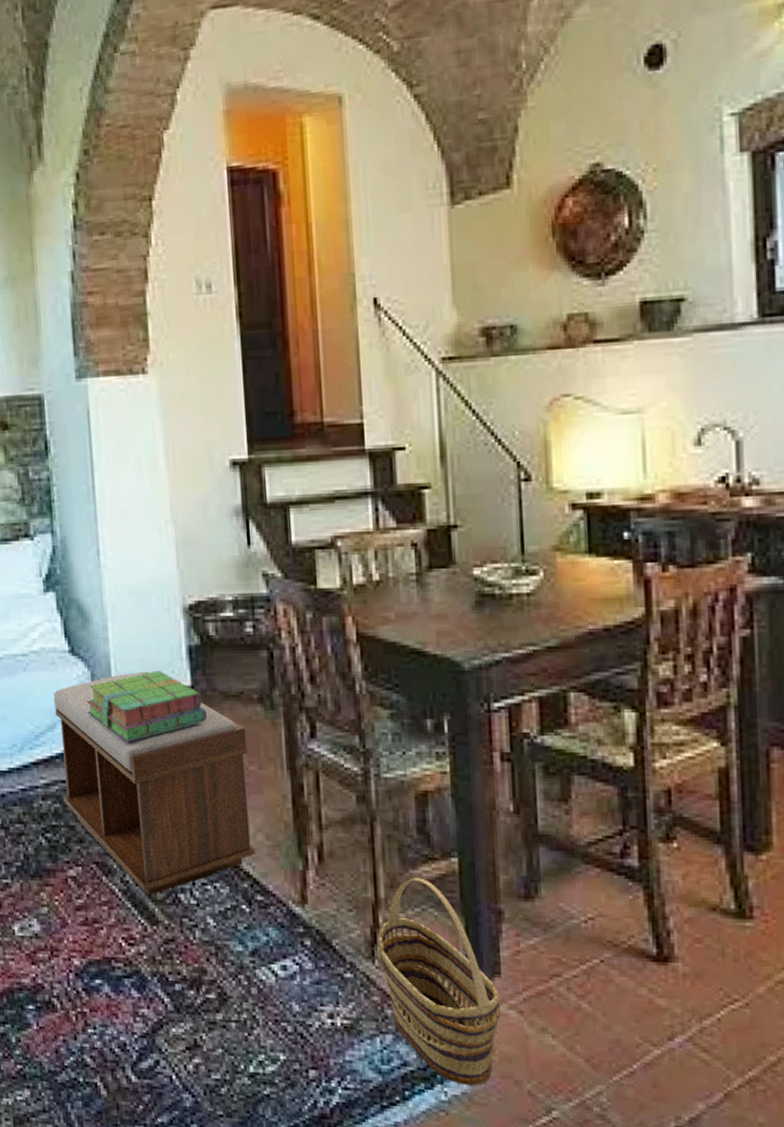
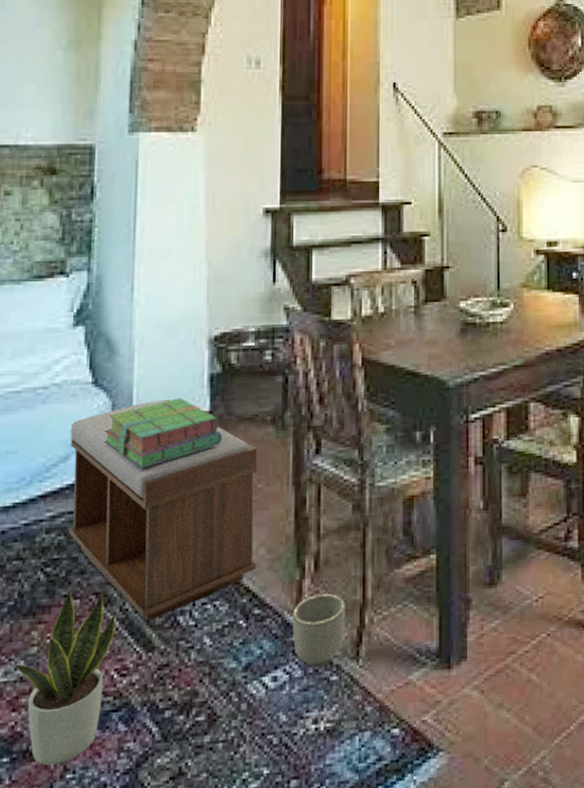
potted plant: none [25,854,119,1019] -> present [10,587,116,766]
planter: none [298,888,357,963] -> present [292,594,345,668]
basket: present [378,877,500,1086] -> none [363,576,465,771]

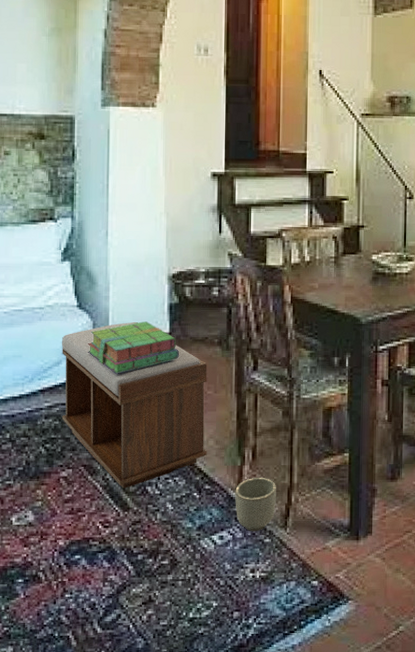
potted plant: present [10,587,116,766] -> none [21,460,100,588]

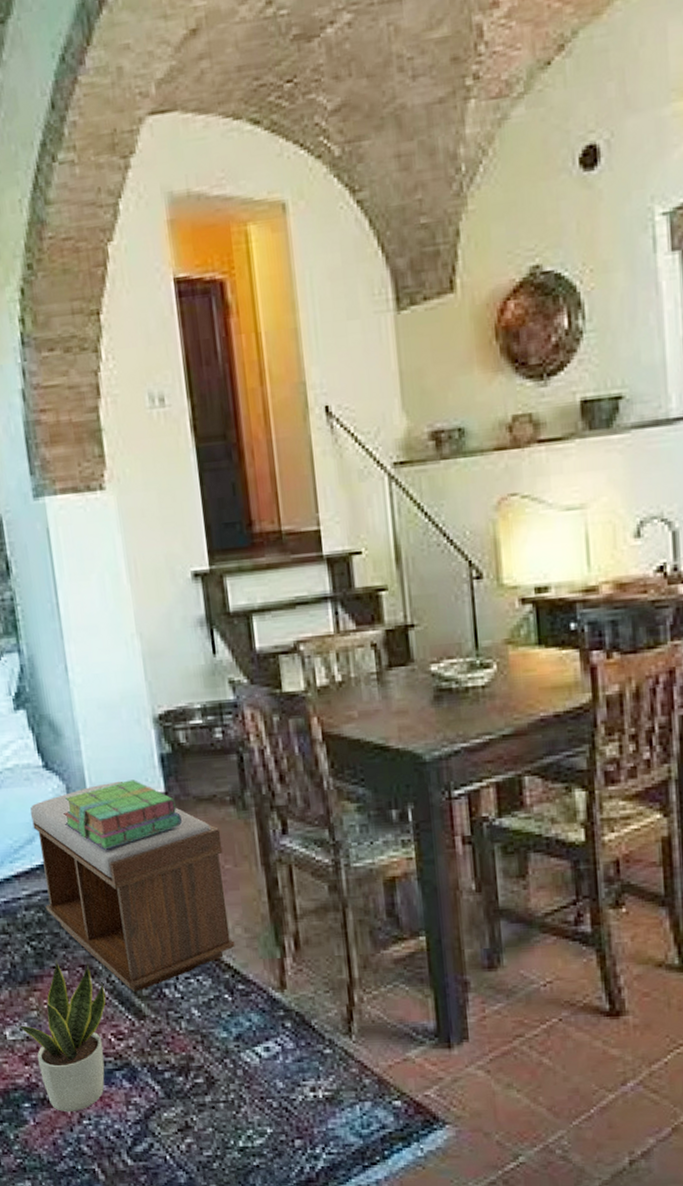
potted plant: none [21,460,100,588] -> present [15,960,106,1113]
planter: present [235,478,276,532] -> none [277,972,334,1041]

